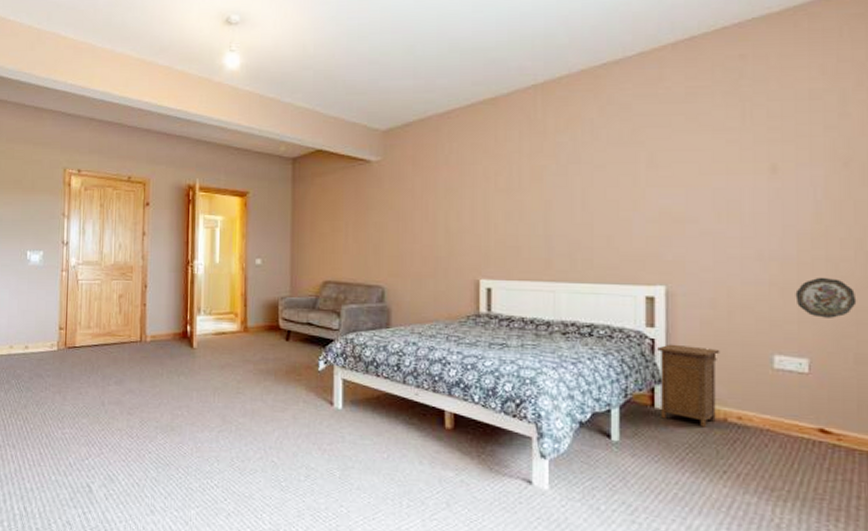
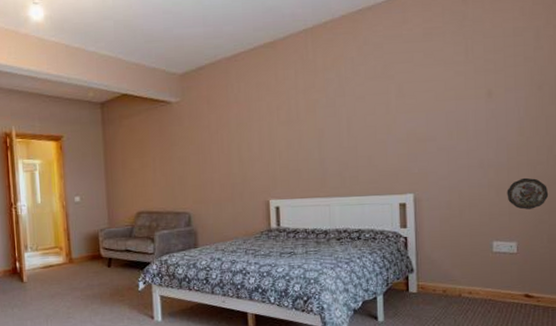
nightstand: present [658,344,720,428] -> none [409,240,455,303]

